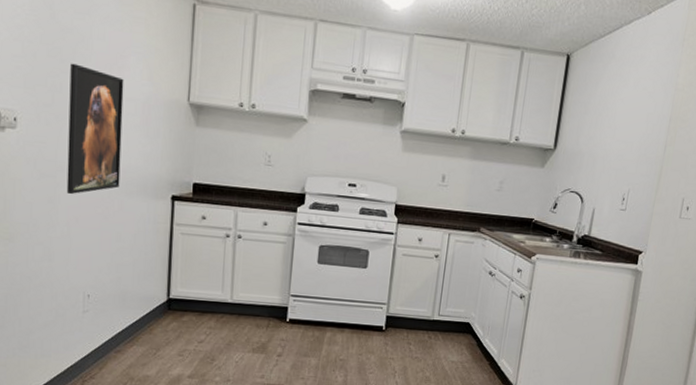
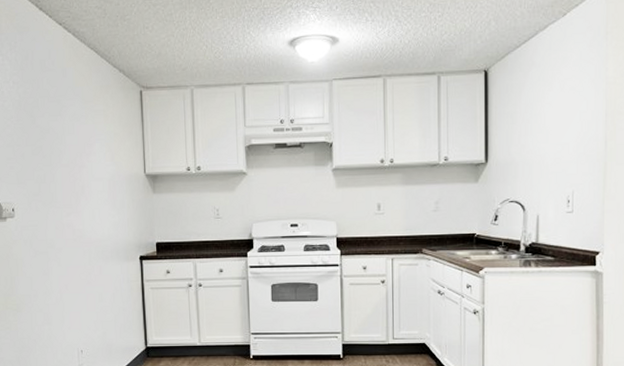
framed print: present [66,63,124,195] -> none [50,157,97,266]

